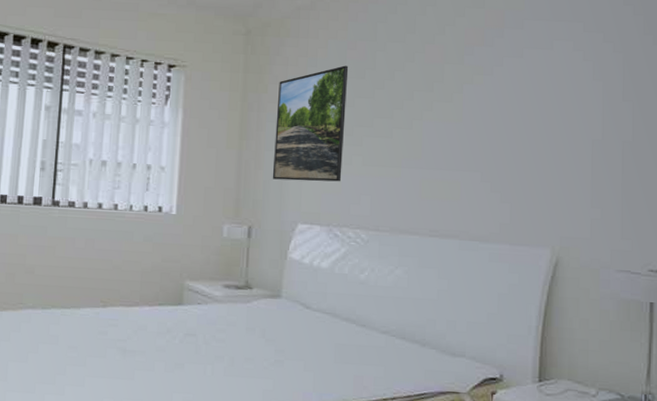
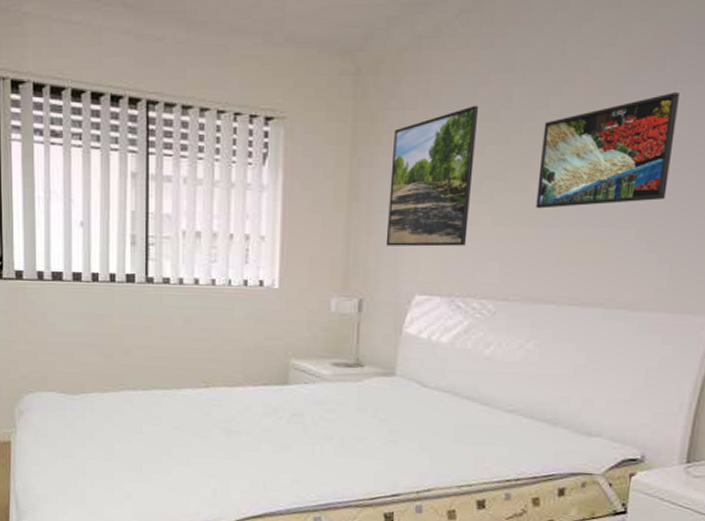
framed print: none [398,64,507,153] -> present [536,92,681,209]

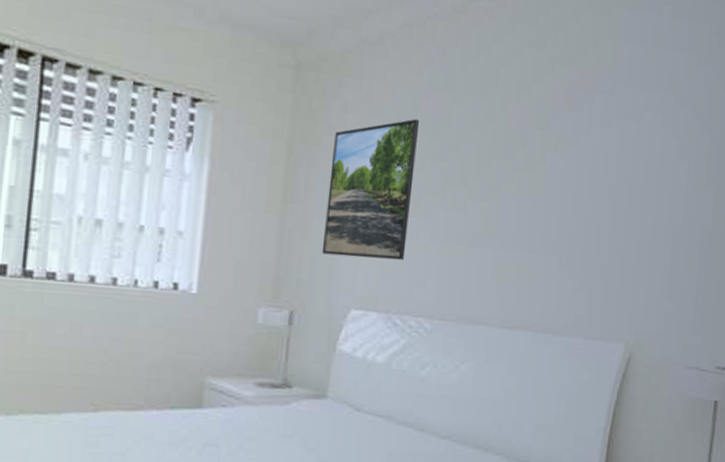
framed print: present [536,92,681,209] -> none [471,133,594,231]

